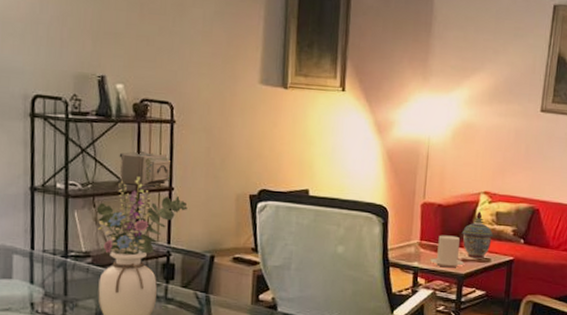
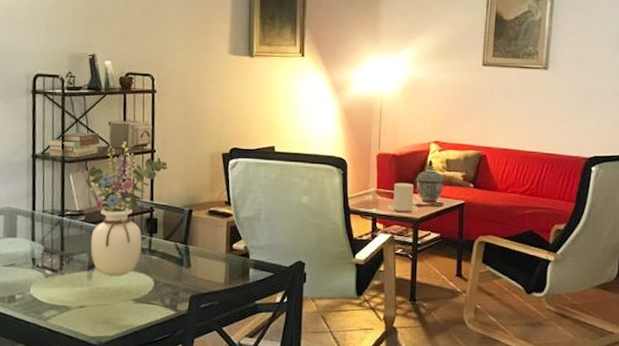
books: none [48,164,110,193] -> present [48,132,100,158]

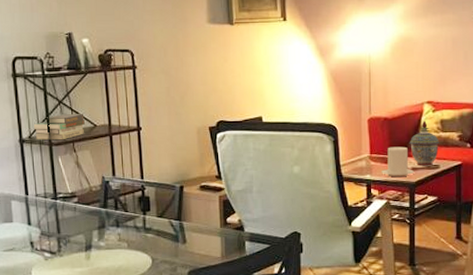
bouquet: present [88,141,168,276] -> none [77,120,155,256]
decorative box: present [107,119,152,151] -> none [91,97,137,130]

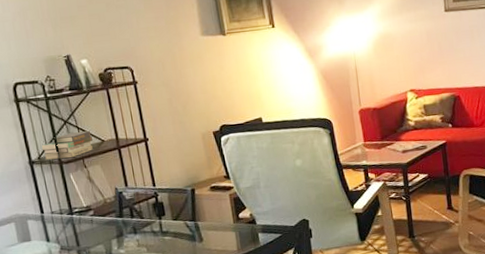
candle: present [382,146,414,178] -> none [376,132,405,161]
decorative jar: present [409,121,440,166] -> none [397,107,425,149]

